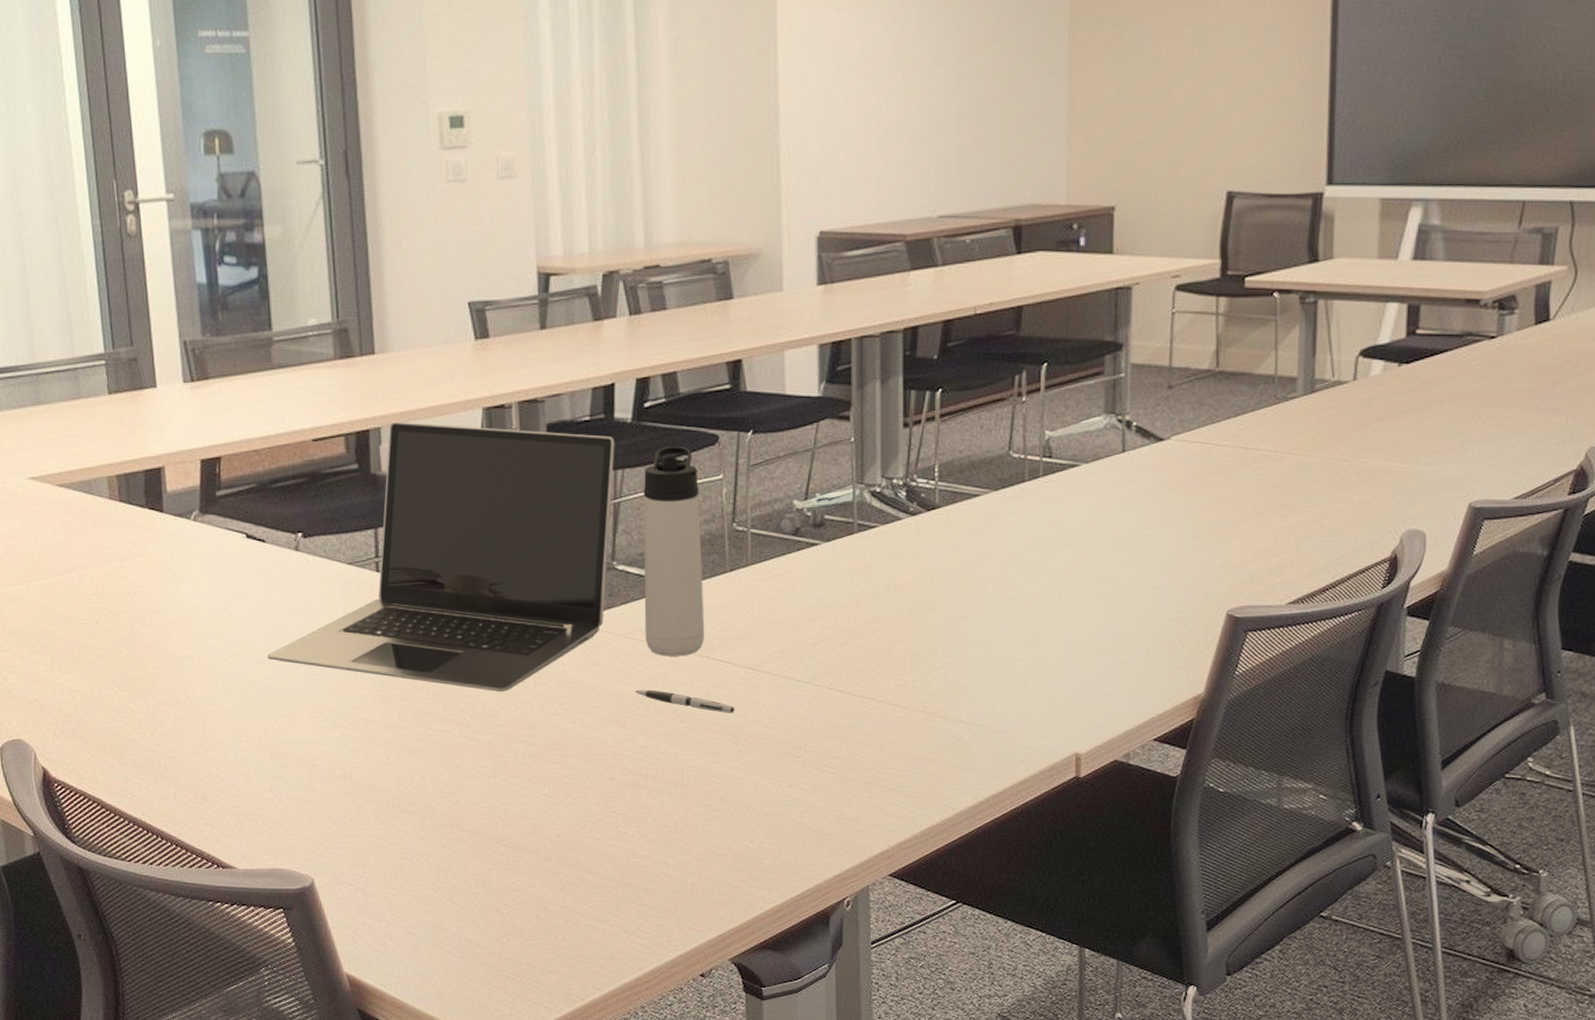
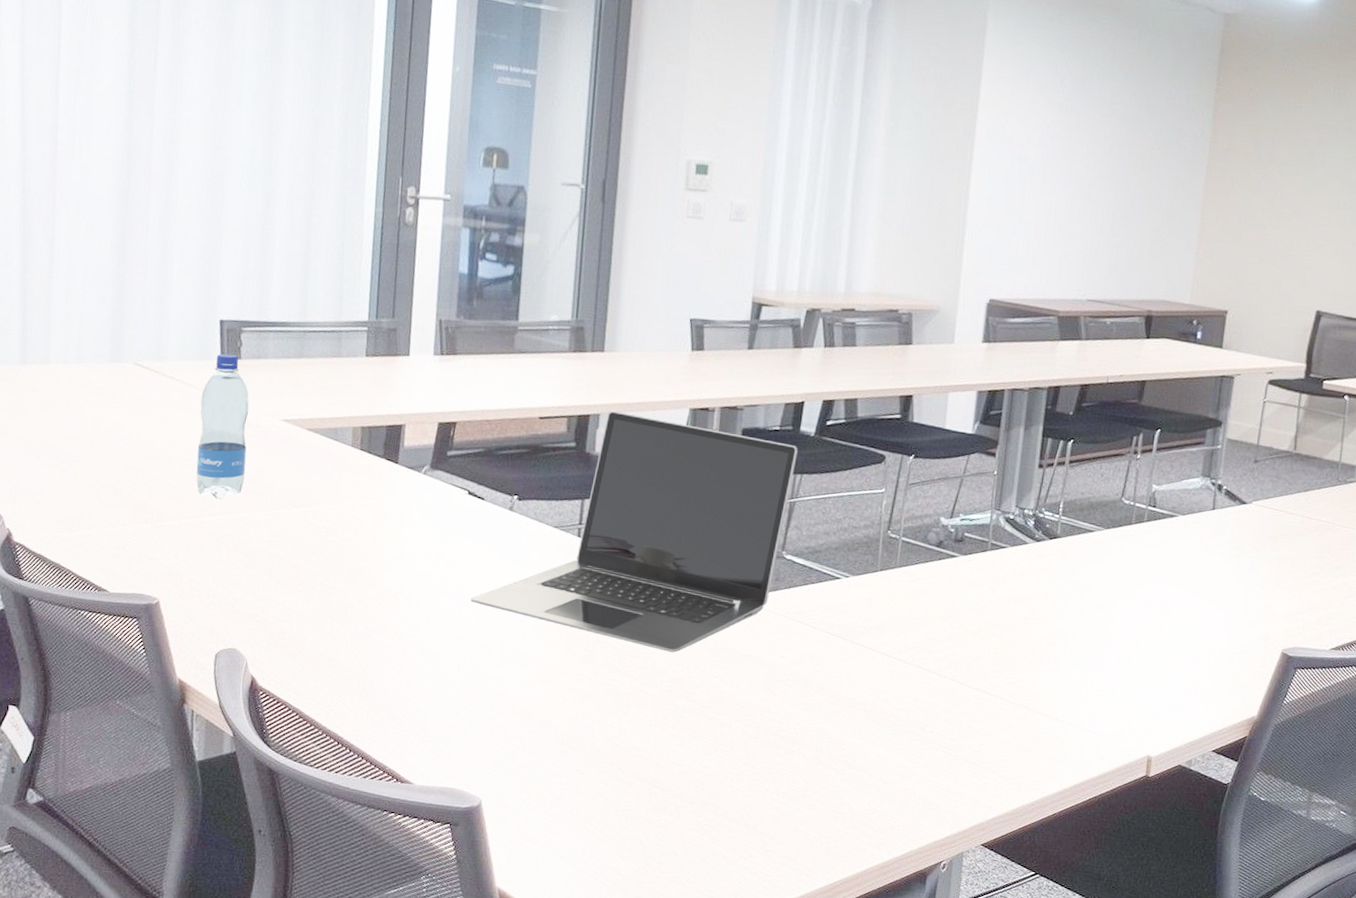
pen: present [635,689,735,713] -> none [786,663,870,692]
thermos bottle: present [643,446,704,656] -> none [801,459,864,639]

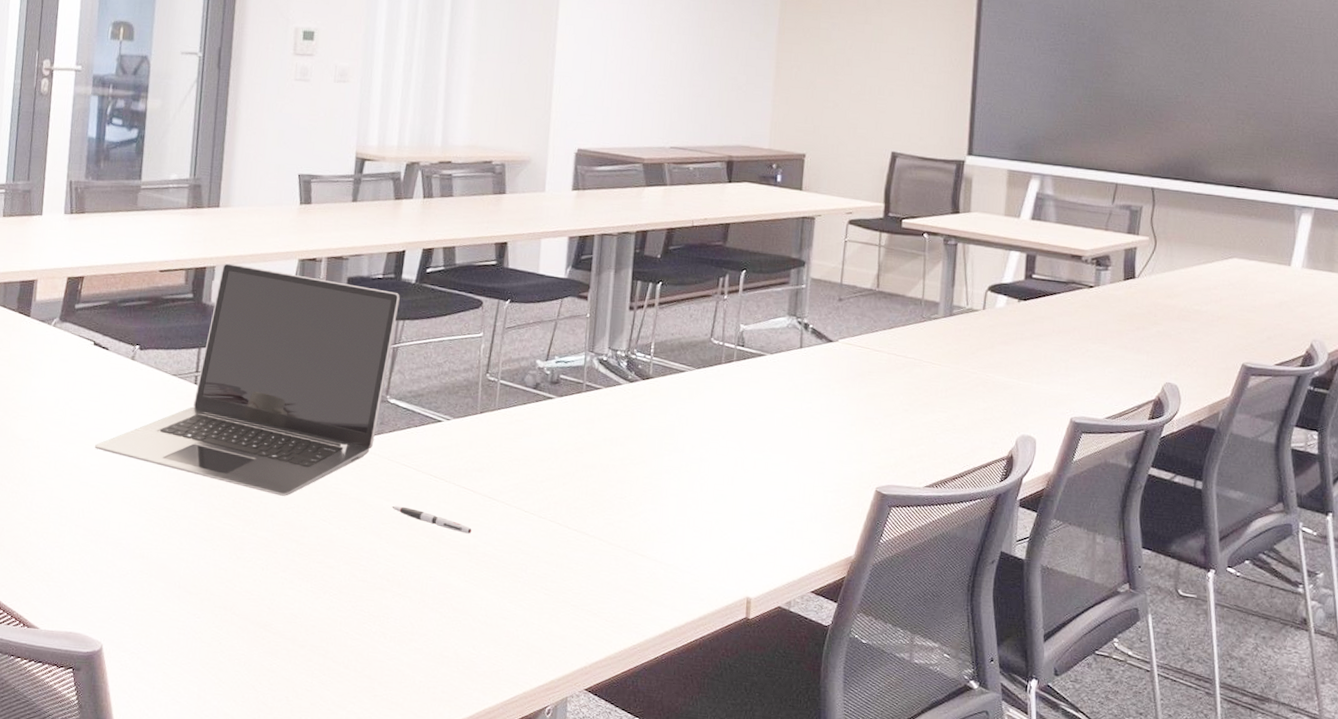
pen: none [786,663,870,692] -> present [392,505,472,534]

